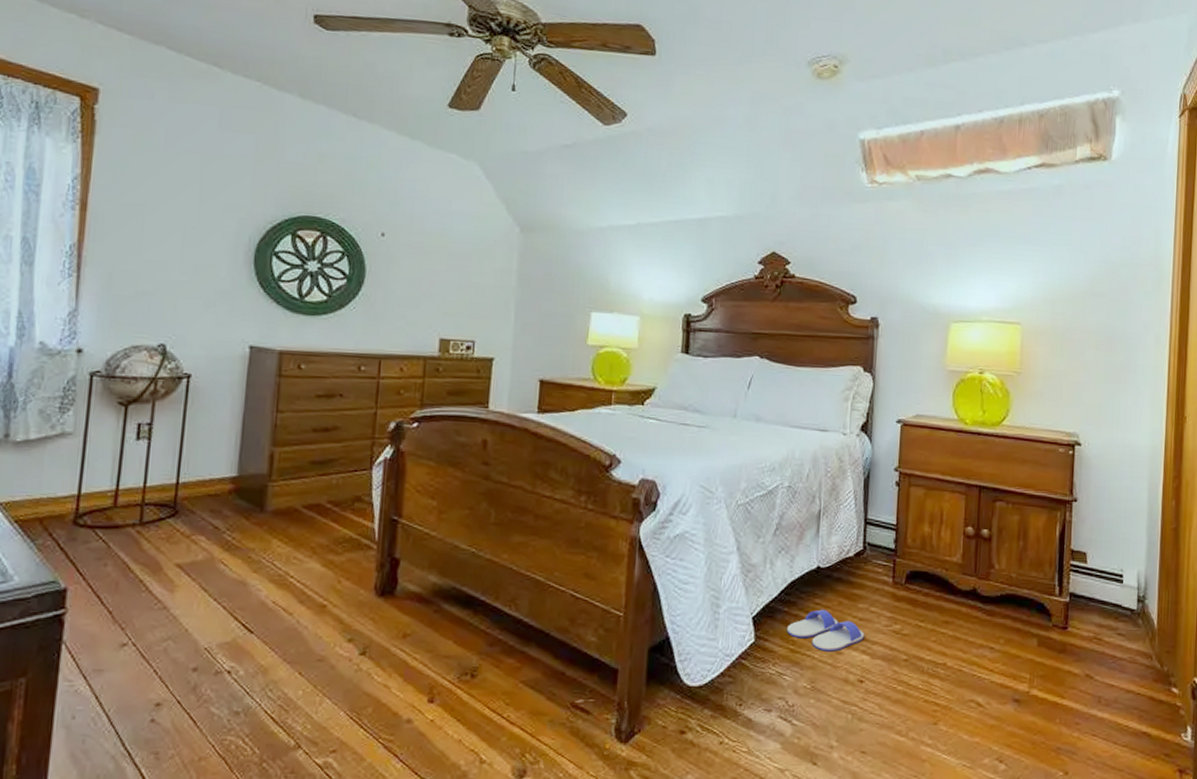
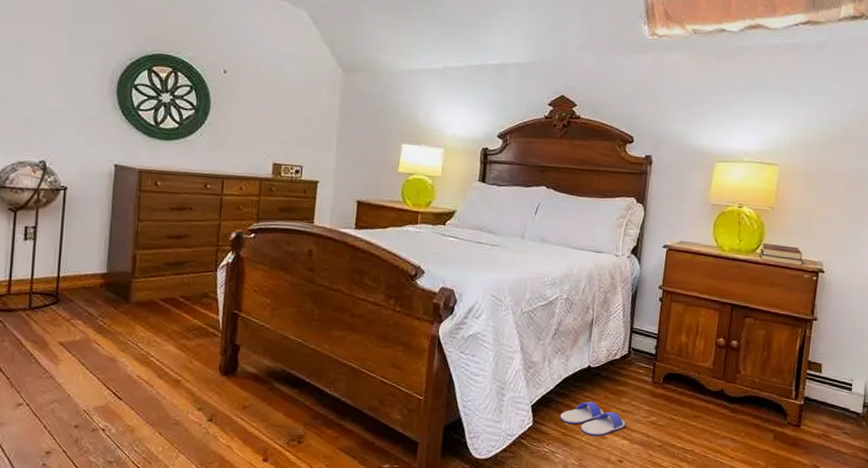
books: none [1007,413,1057,438] -> present [759,242,803,266]

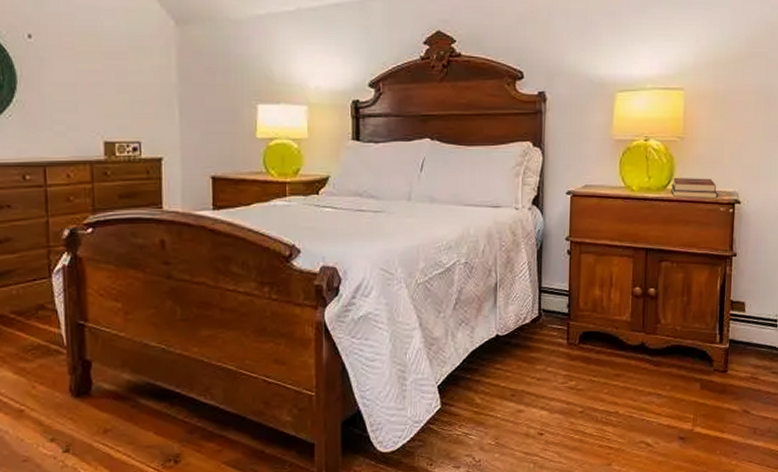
flip-flop: present [559,401,625,436] -> none [470,373,542,411]

